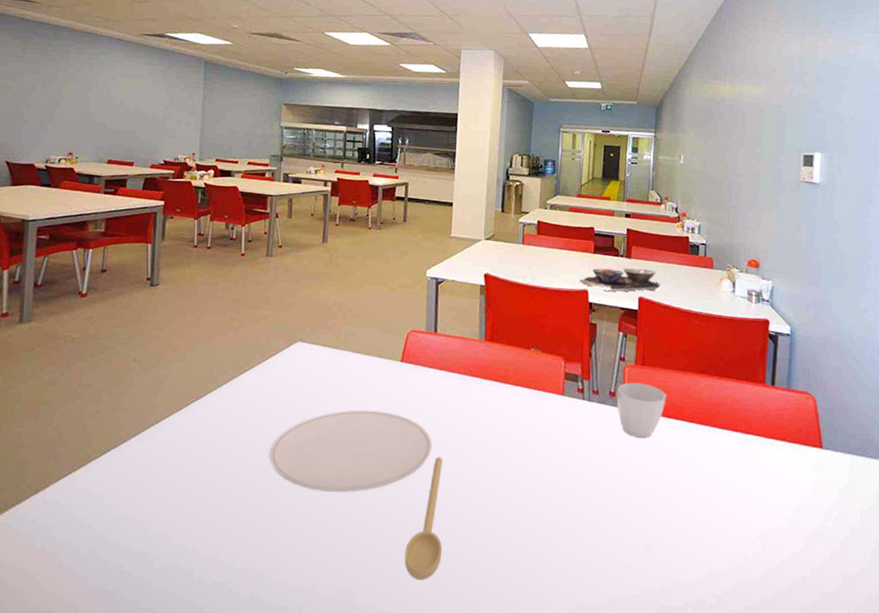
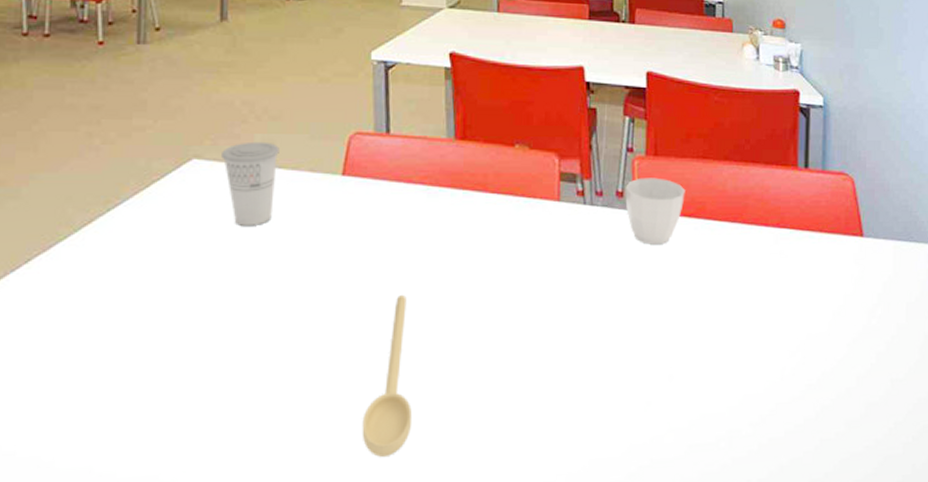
plate: present [269,410,432,492] -> none [160,243,391,358]
cup: none [318,332,358,394] -> present [222,141,279,226]
food tray: present [580,256,661,292] -> none [573,21,673,66]

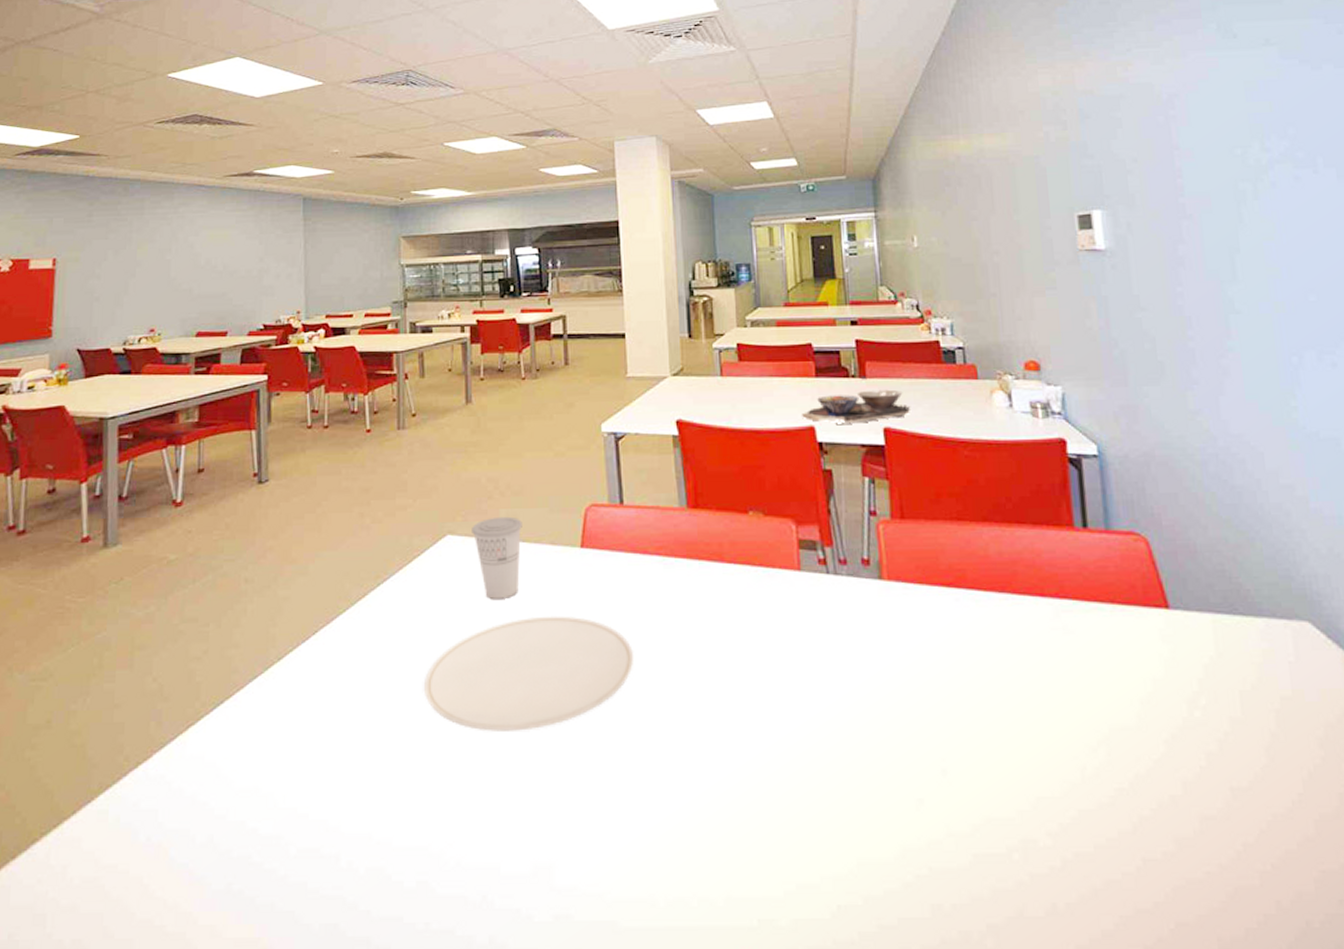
plate: none [160,243,391,358] -> present [425,616,633,731]
spoon: present [362,294,413,457] -> none [613,669,664,843]
food tray: none [573,21,673,66] -> present [802,376,911,424]
cup: present [625,178,685,245] -> none [871,543,941,618]

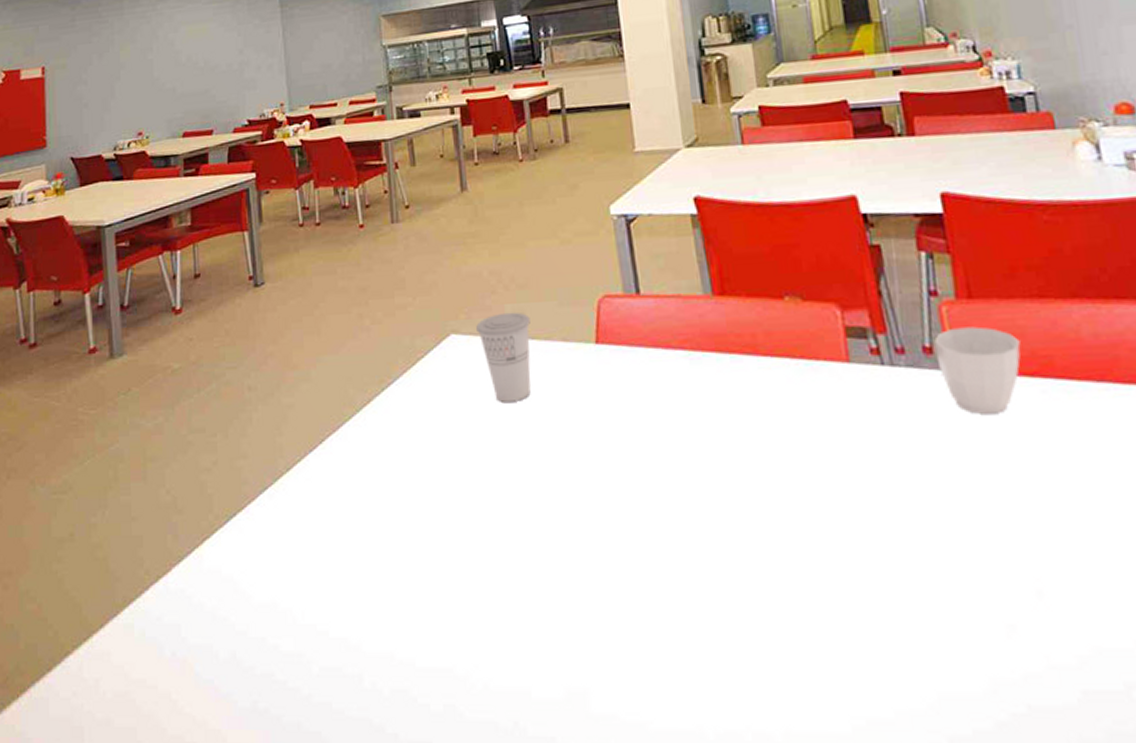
plate: present [425,616,633,731] -> none [437,419,662,545]
food tray: present [802,376,911,424] -> none [840,133,973,192]
cup: none [871,543,941,618] -> present [934,326,1022,414]

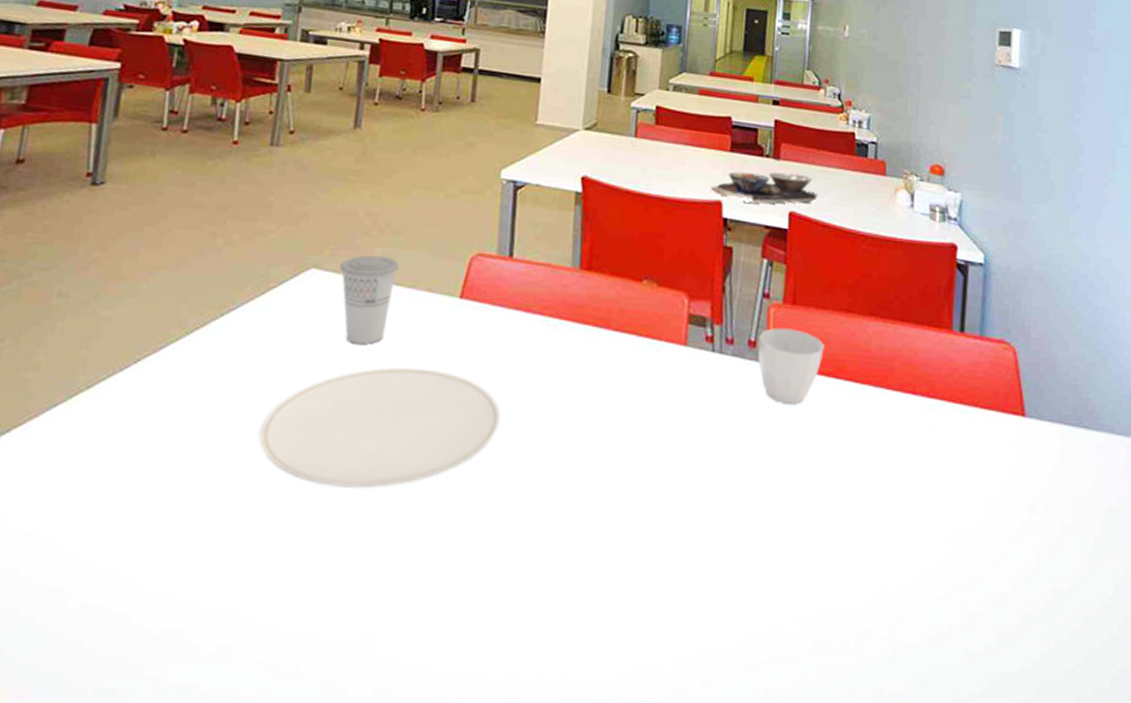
plate: none [437,419,662,545] -> present [259,367,500,488]
food tray: none [840,133,973,192] -> present [711,157,819,204]

